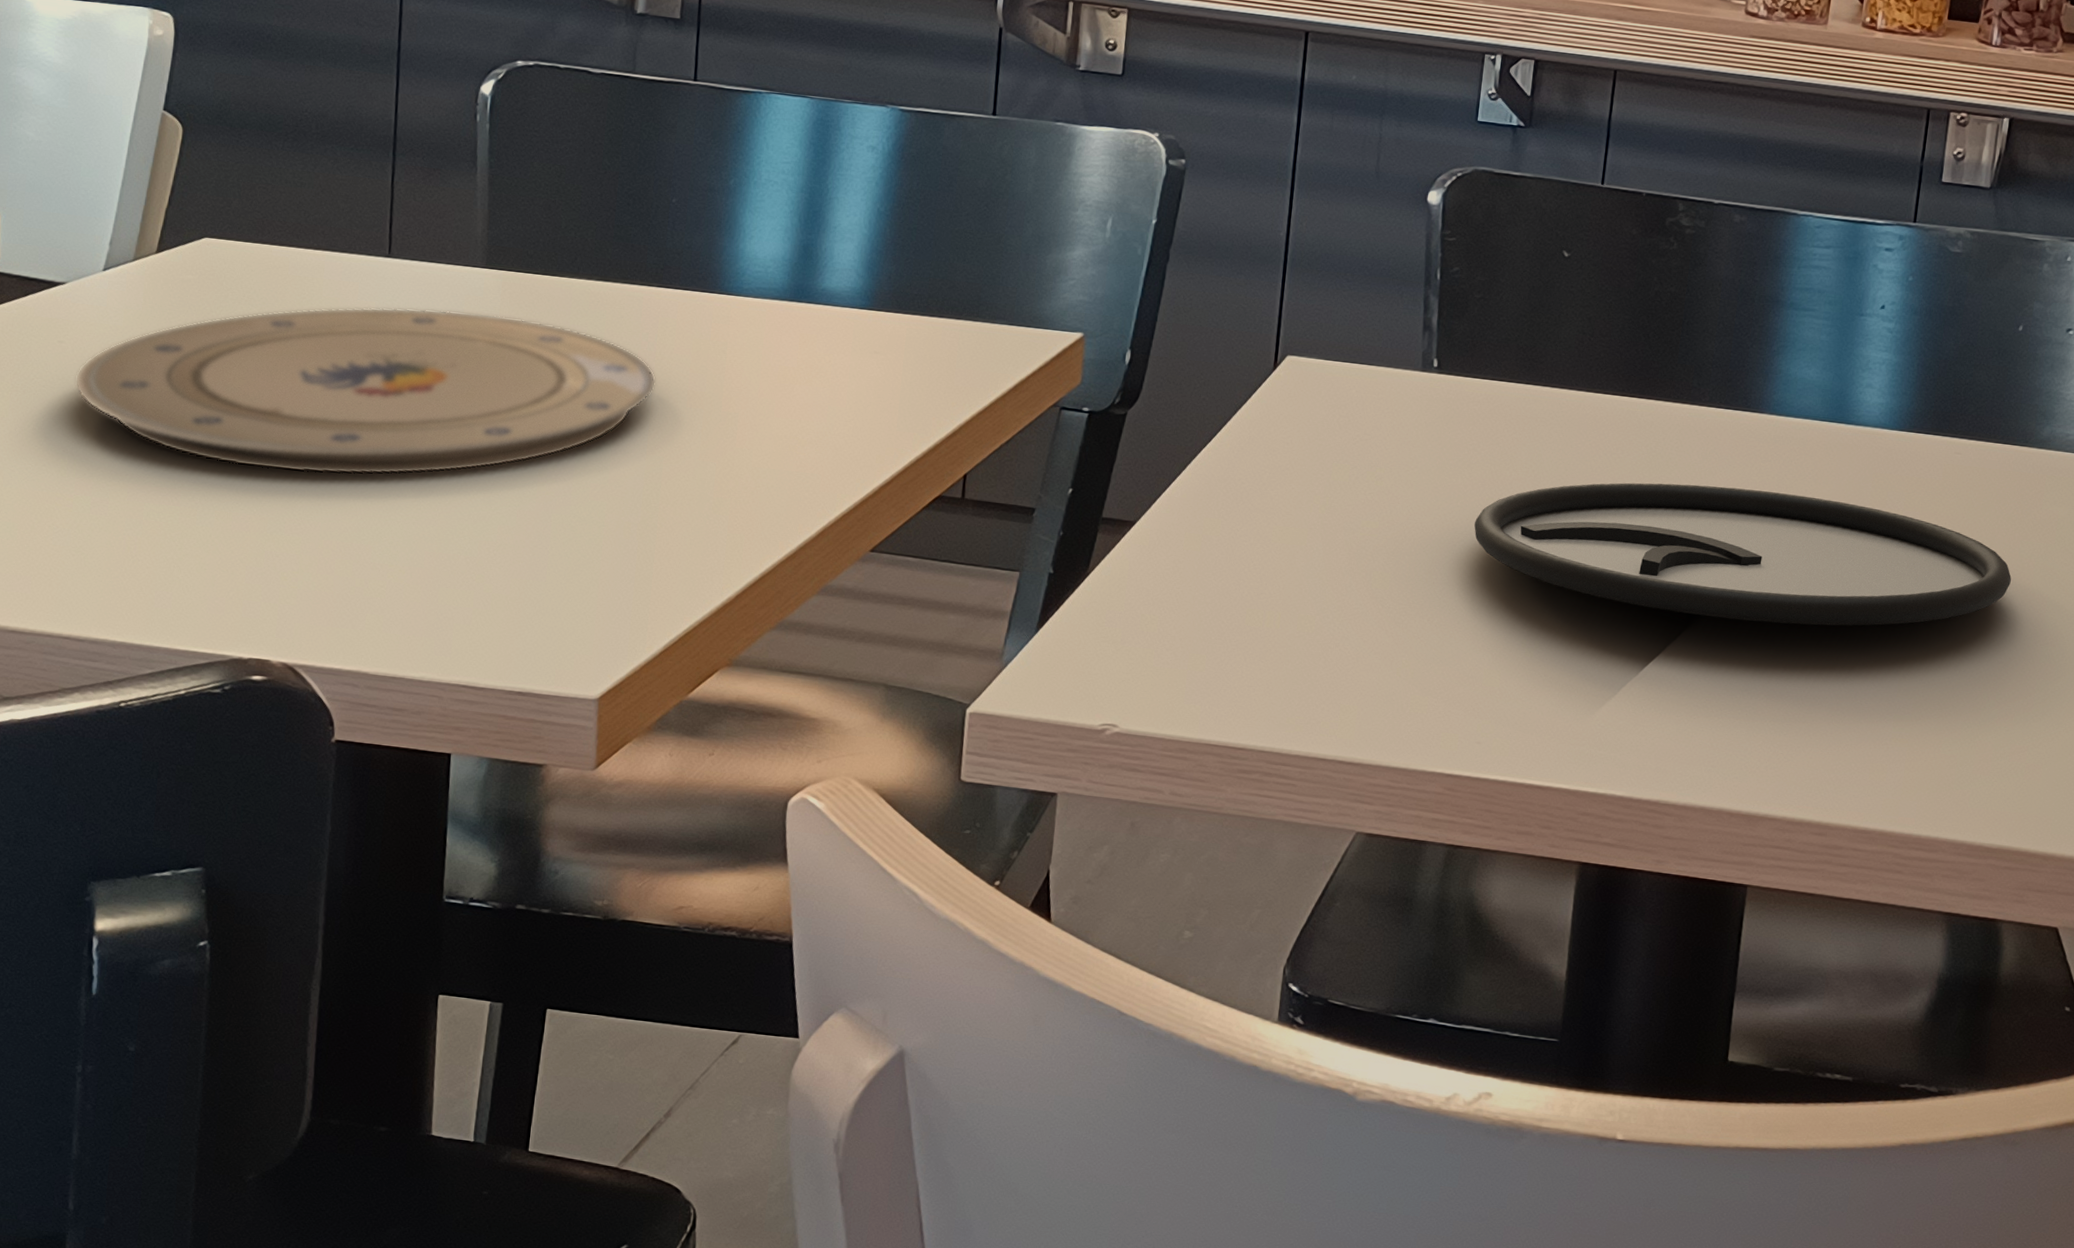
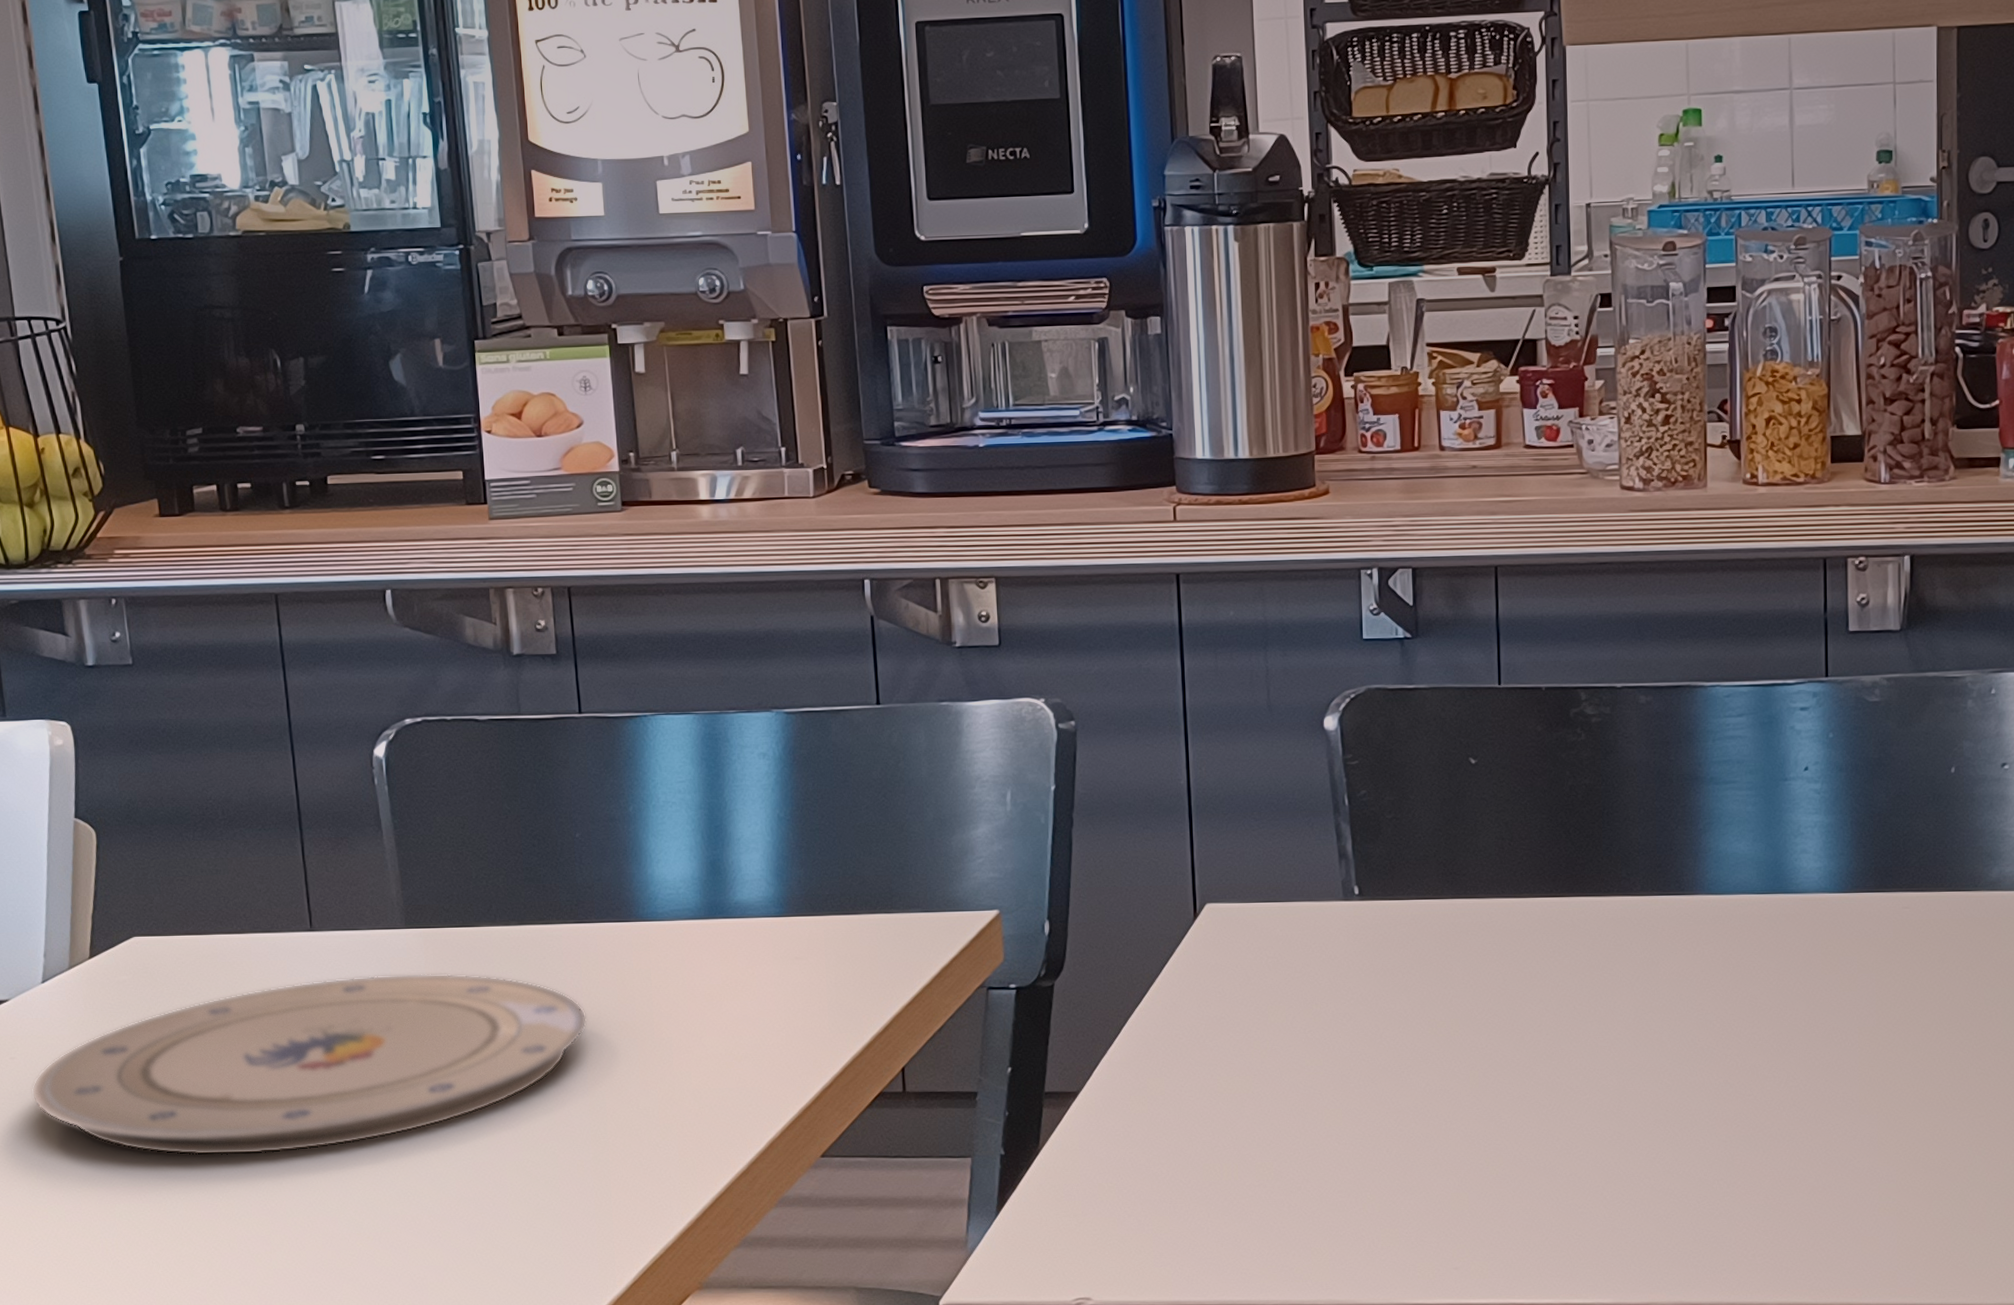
plate: present [1474,482,2011,626] -> none [1420,973,1980,1110]

